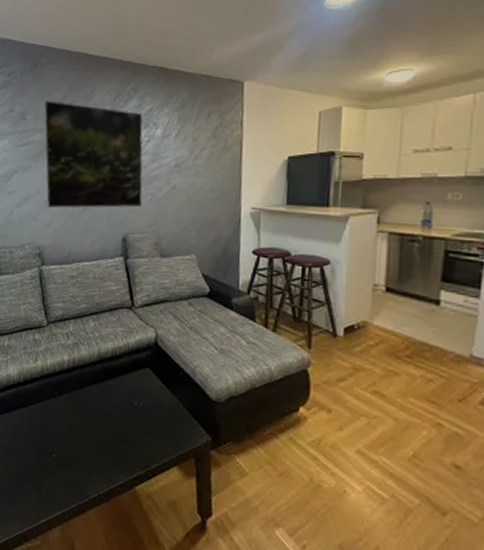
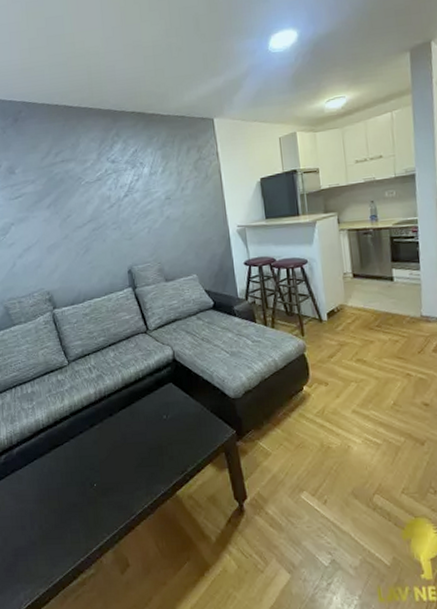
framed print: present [44,101,143,208] -> none [32,152,141,253]

